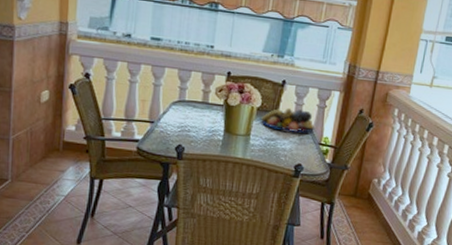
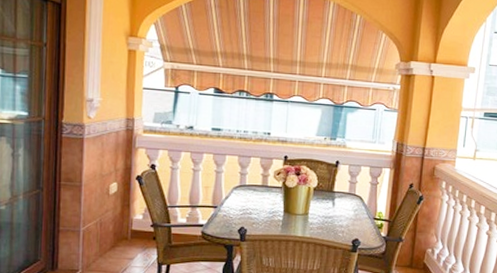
fruit bowl: present [261,107,315,133] -> none [318,186,369,209]

